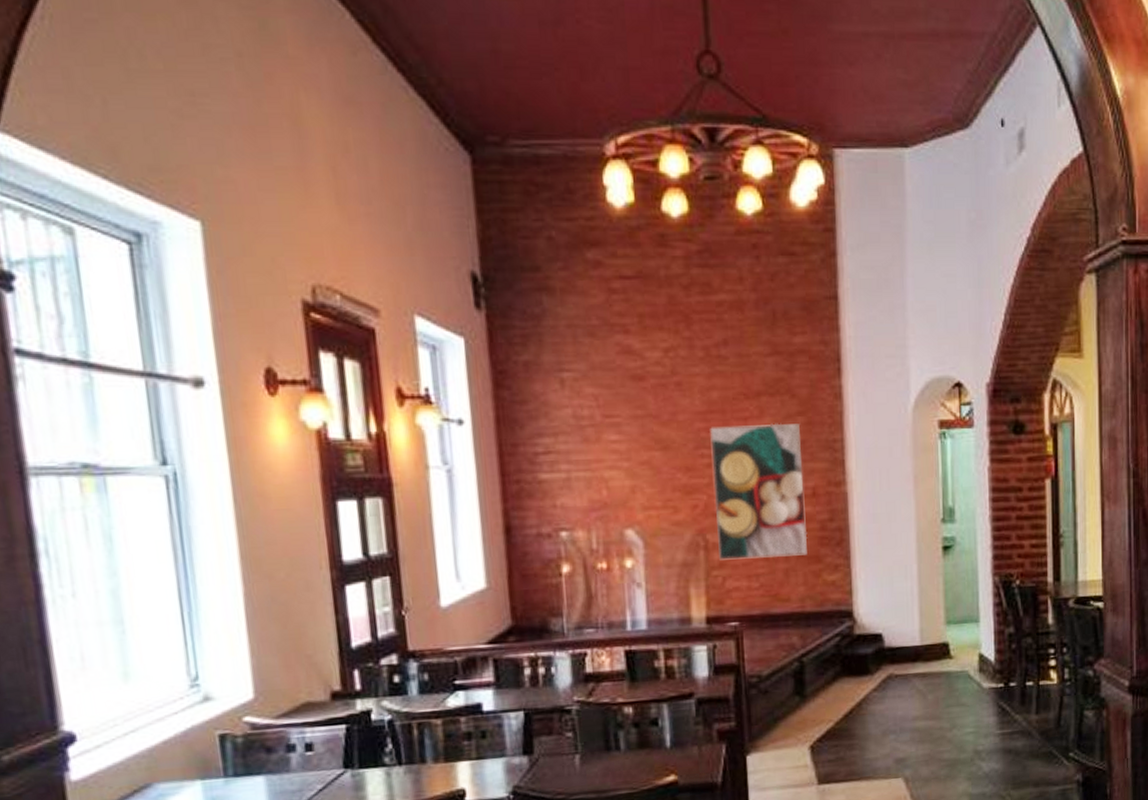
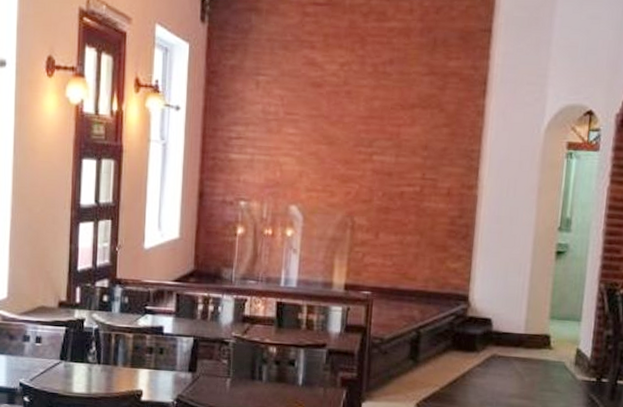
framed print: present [710,423,808,560] -> none [362,130,444,244]

